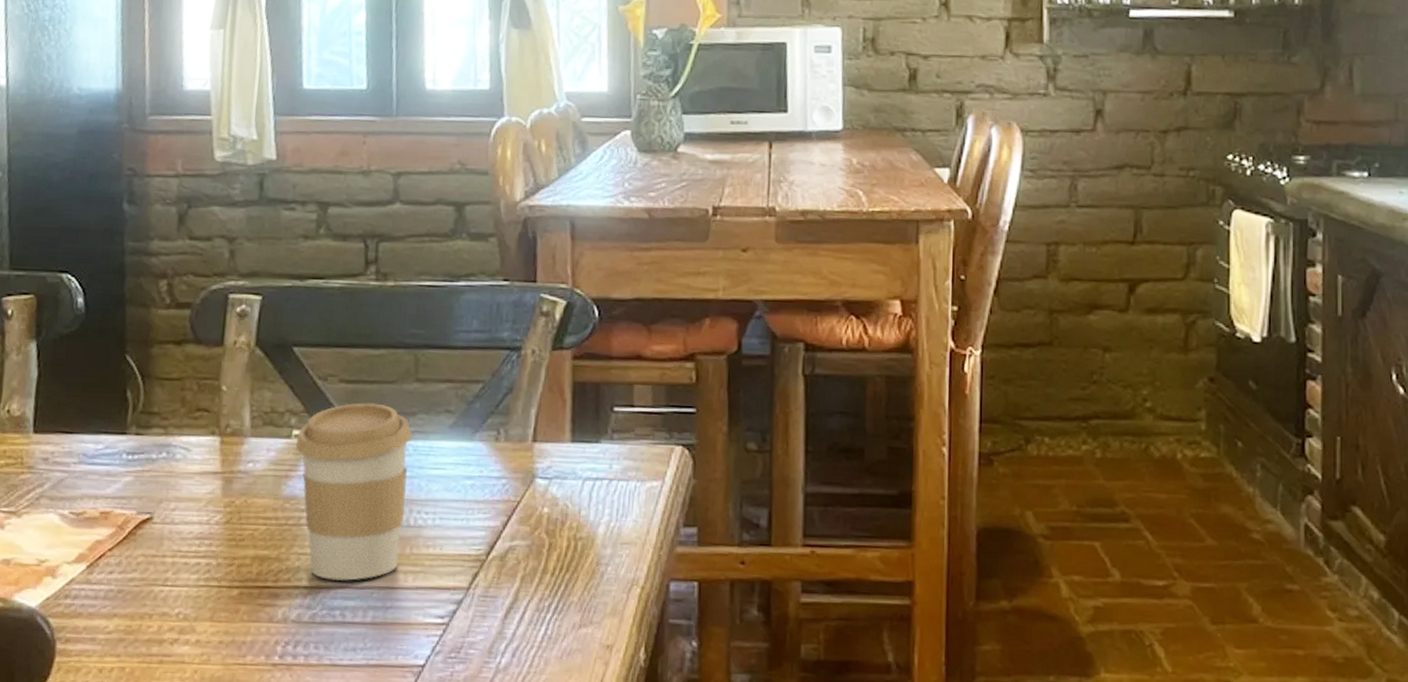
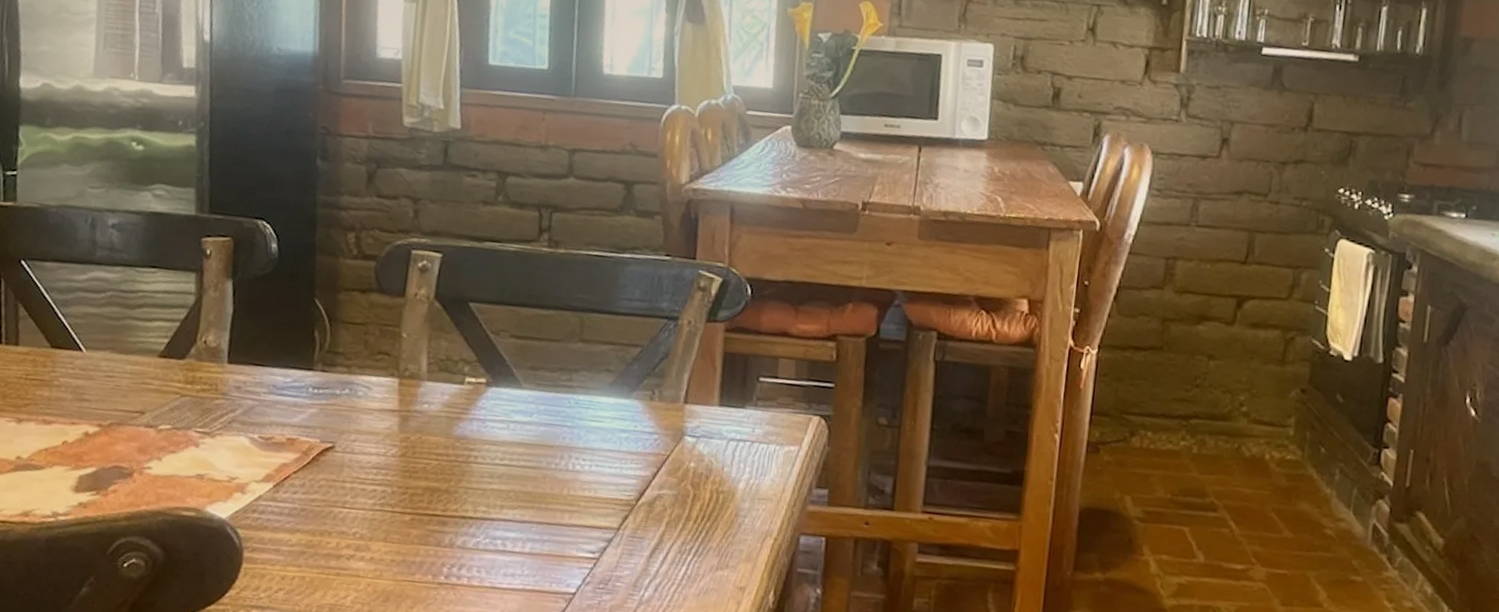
coffee cup: present [296,402,412,581] -> none [468,356,575,515]

